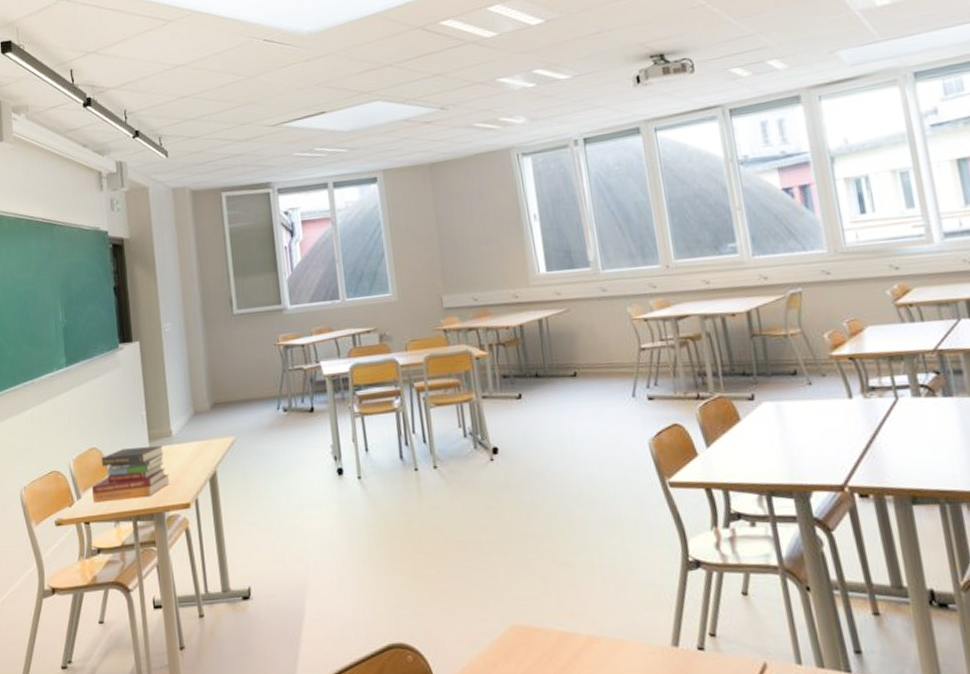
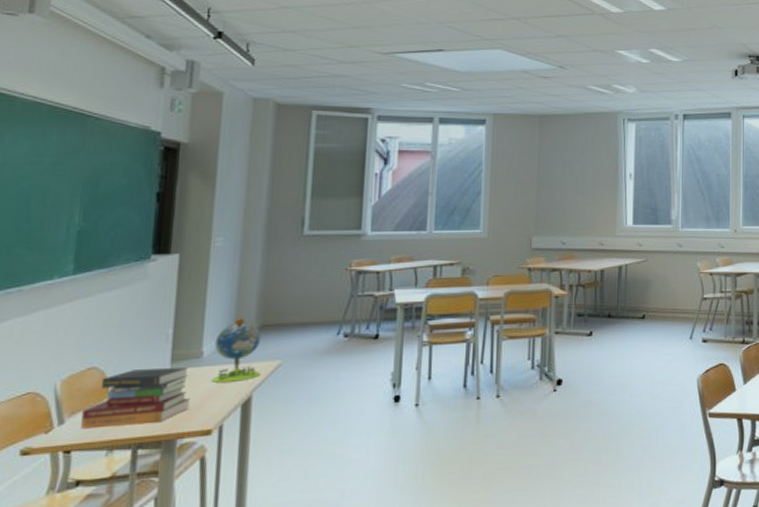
globe: none [179,397,220,459] -> present [212,318,261,383]

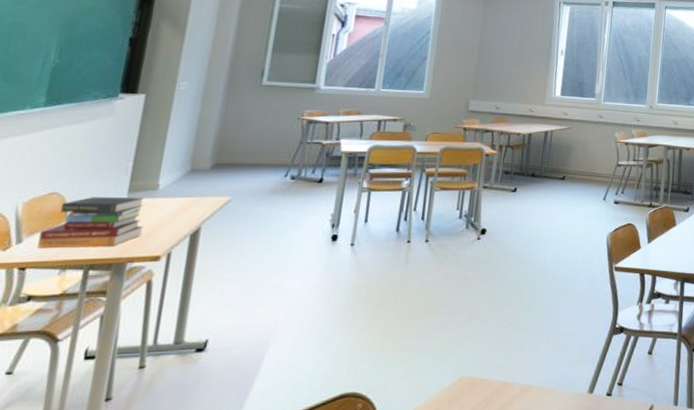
globe: present [212,318,261,383] -> none [165,156,215,213]

